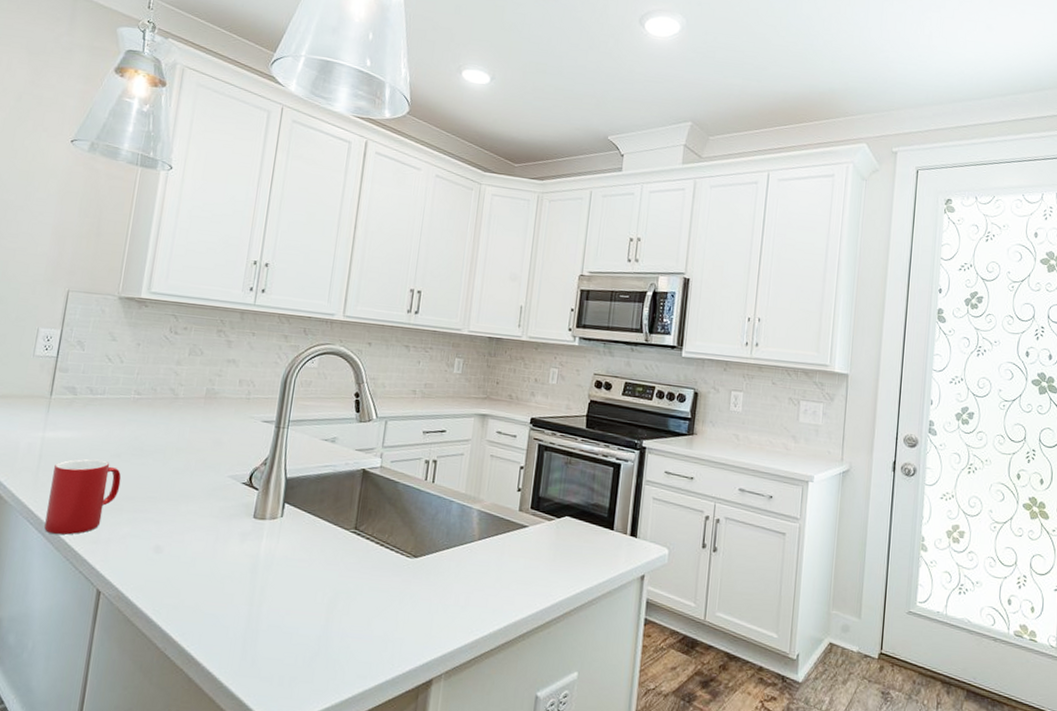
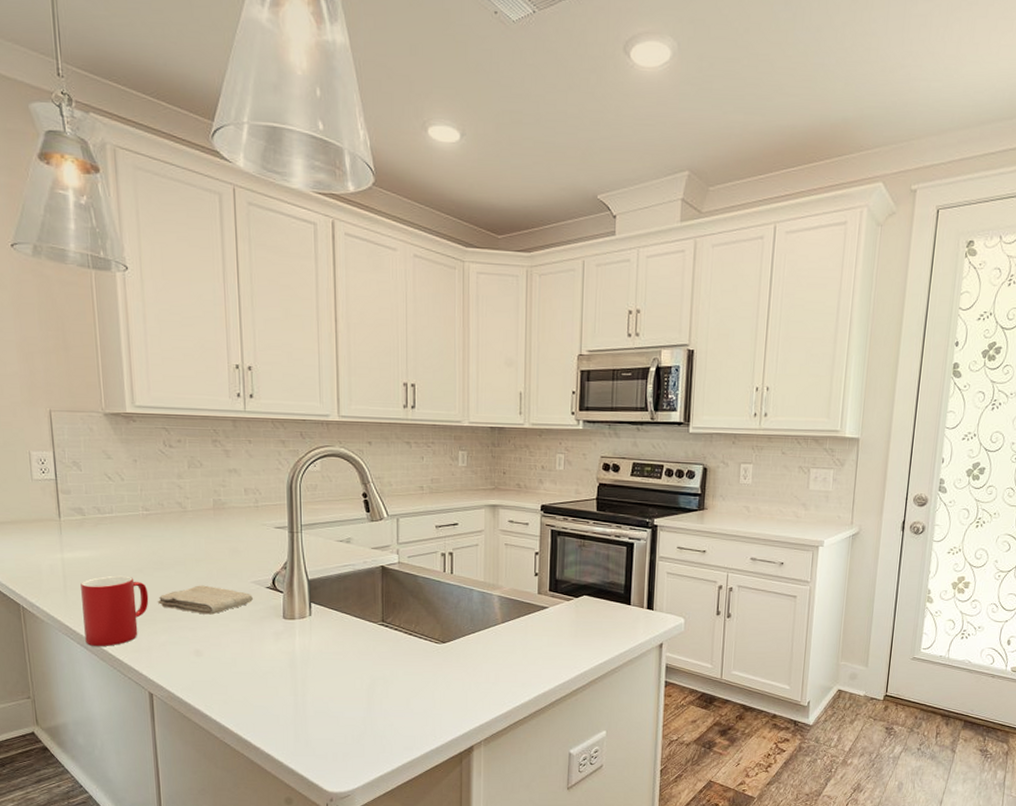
washcloth: none [128,475,227,508] -> present [157,585,253,615]

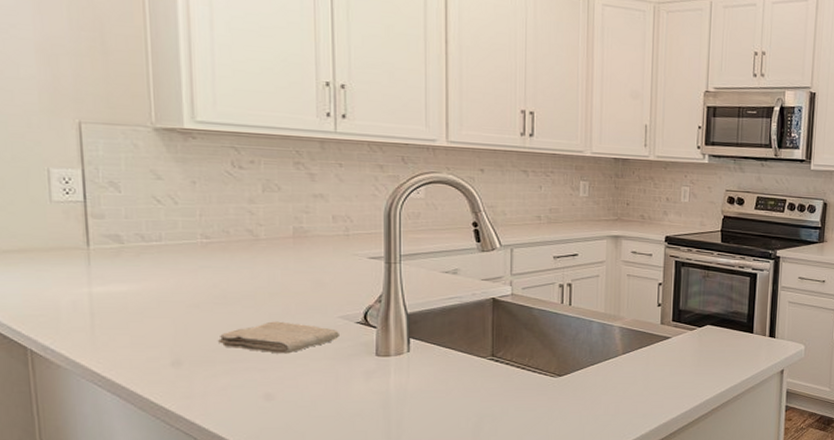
cup: present [81,575,149,647] -> none [114,312,207,395]

